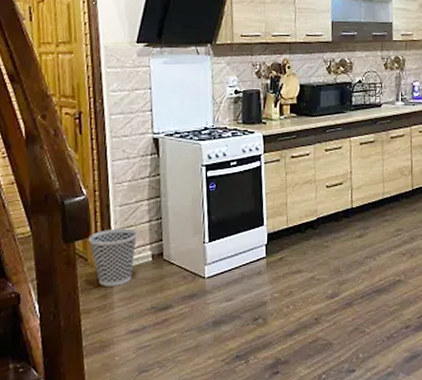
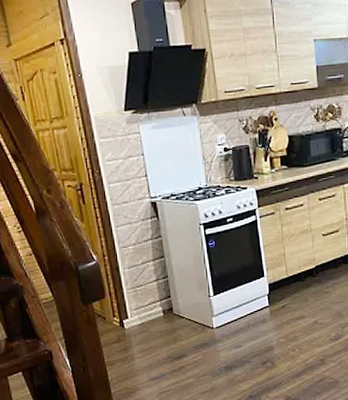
wastebasket: present [88,228,138,286] -> none [104,288,148,341]

